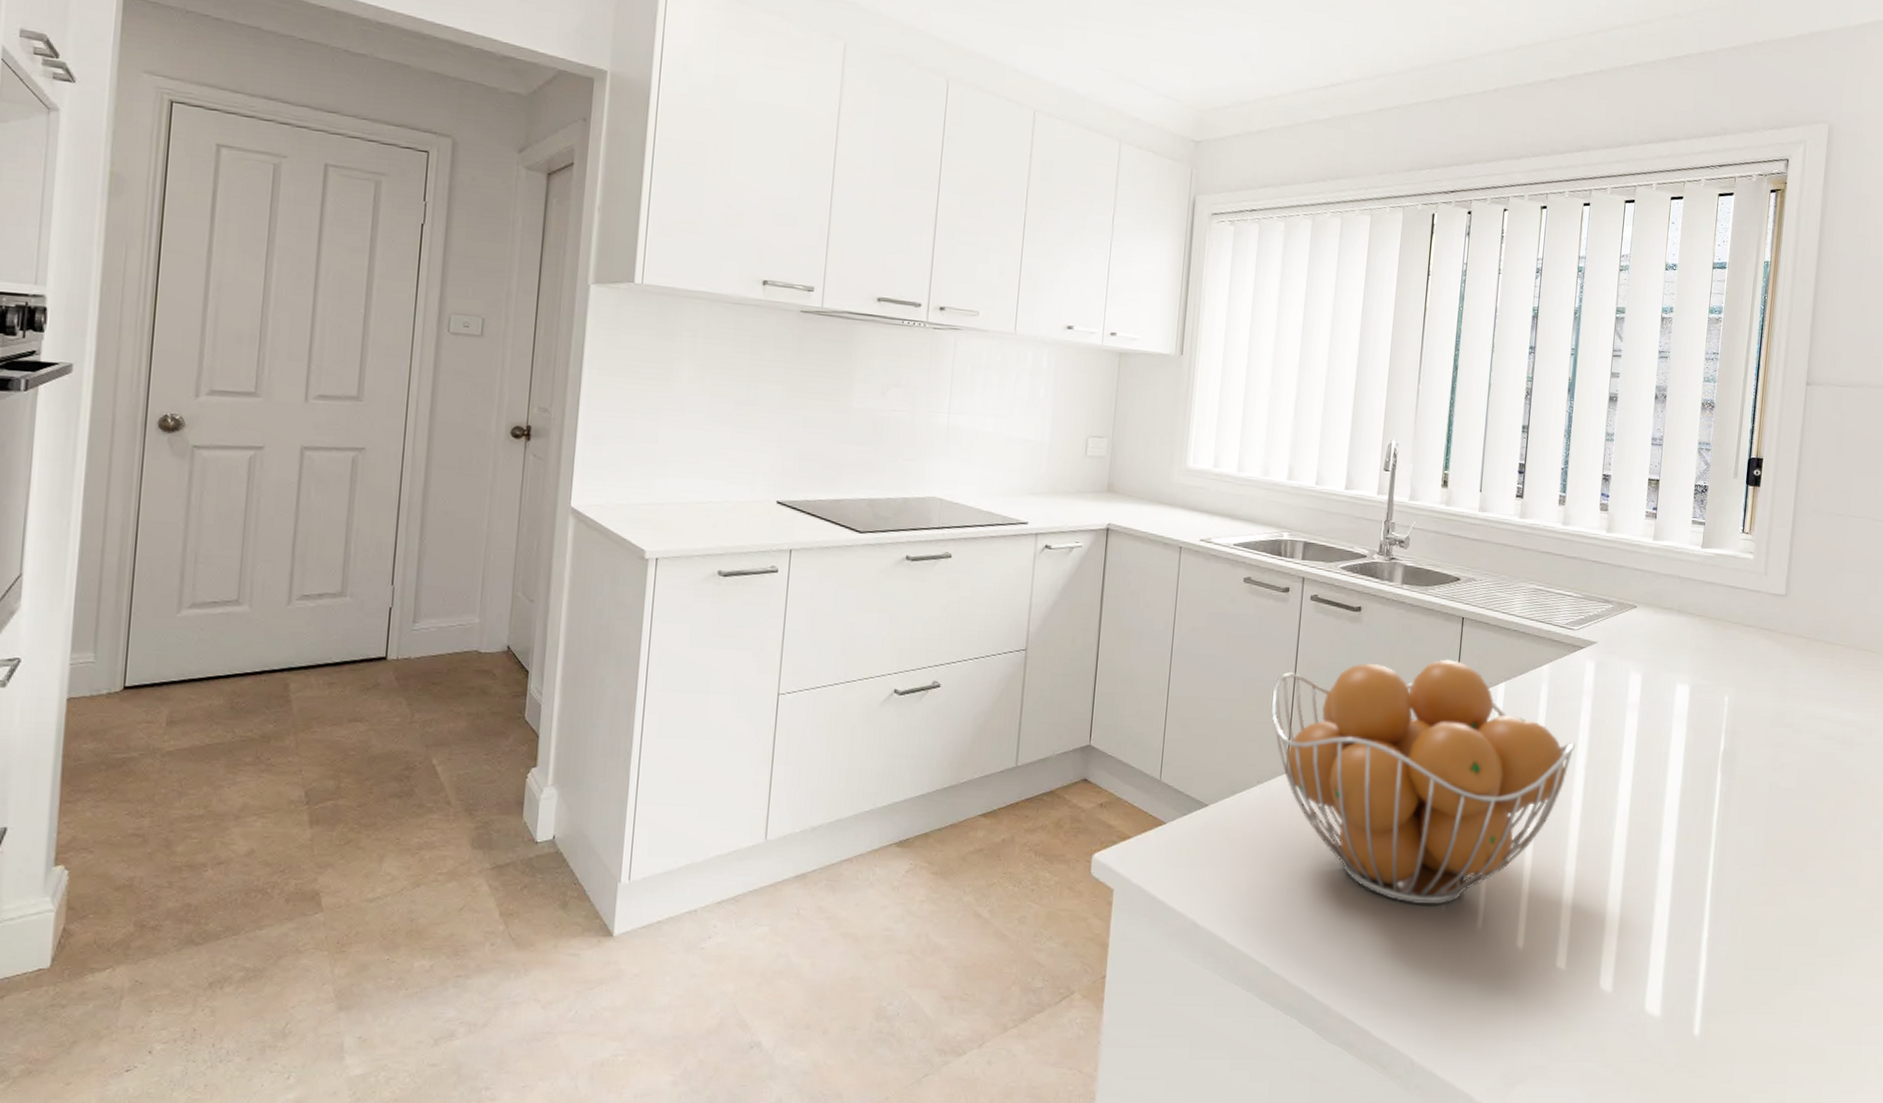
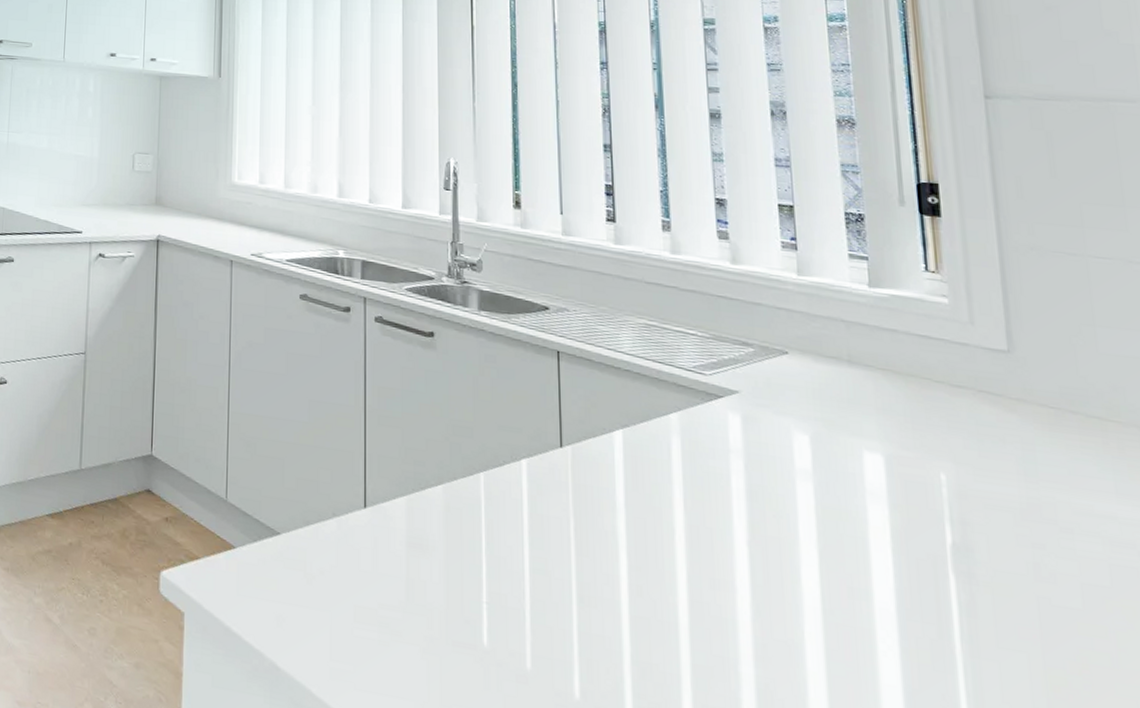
fruit basket: present [1271,659,1576,905] -> none [341,394,731,692]

